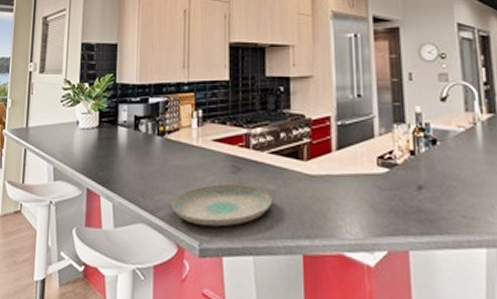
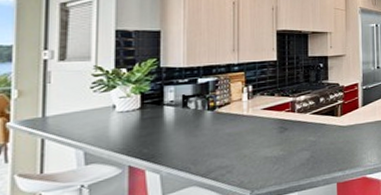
plate: present [171,184,272,227] -> none [223,140,313,178]

